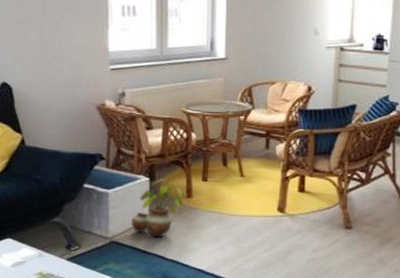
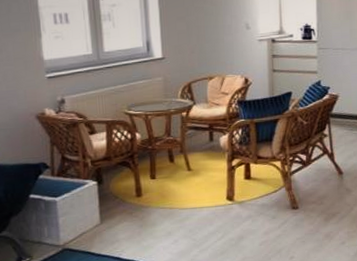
potted plant: present [130,179,186,238] -> none [81,181,136,240]

